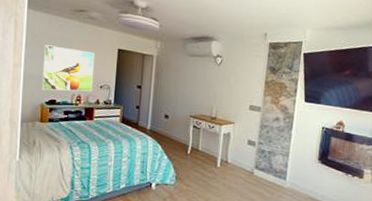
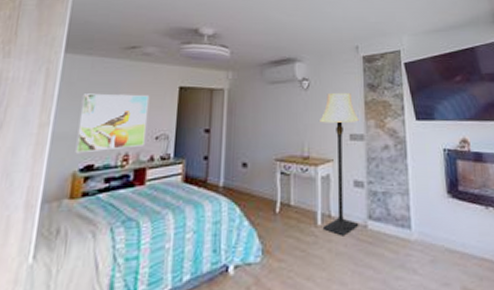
lamp: none [220,71,259,177] -> present [320,93,359,236]

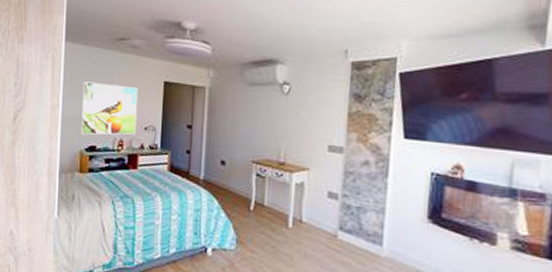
lamp: present [320,93,359,236] -> none [293,101,340,241]

